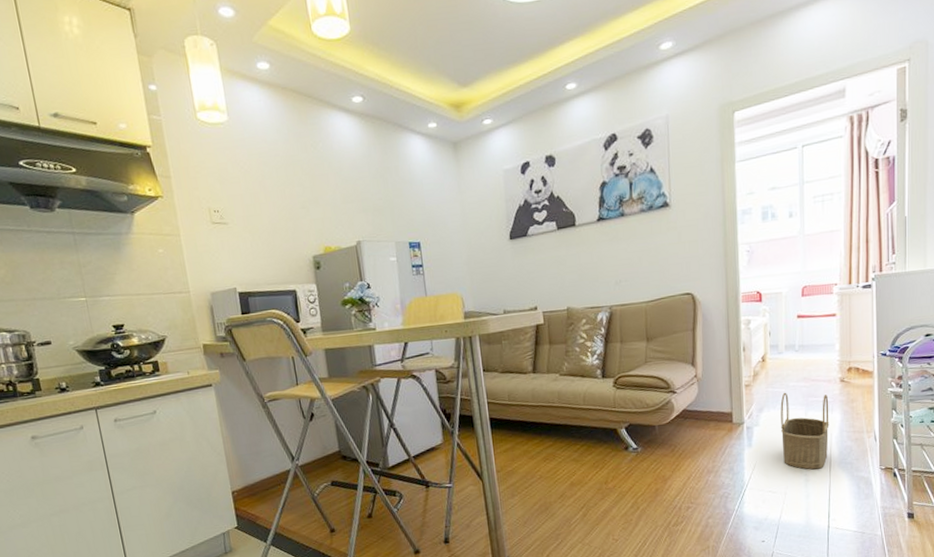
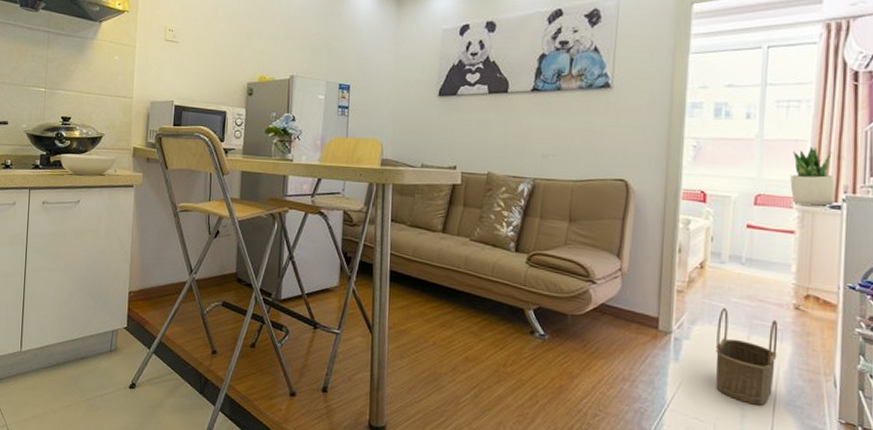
bowl: none [121,358,187,386] -> present [59,153,116,177]
planter: none [829,235,866,290] -> present [790,146,835,206]

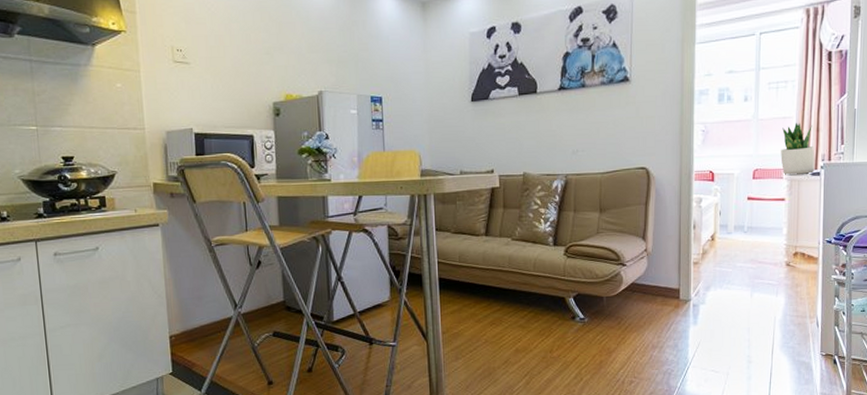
bowl: present [59,153,116,177] -> none [66,195,135,221]
wicker basket: present [715,307,778,406] -> none [726,272,774,352]

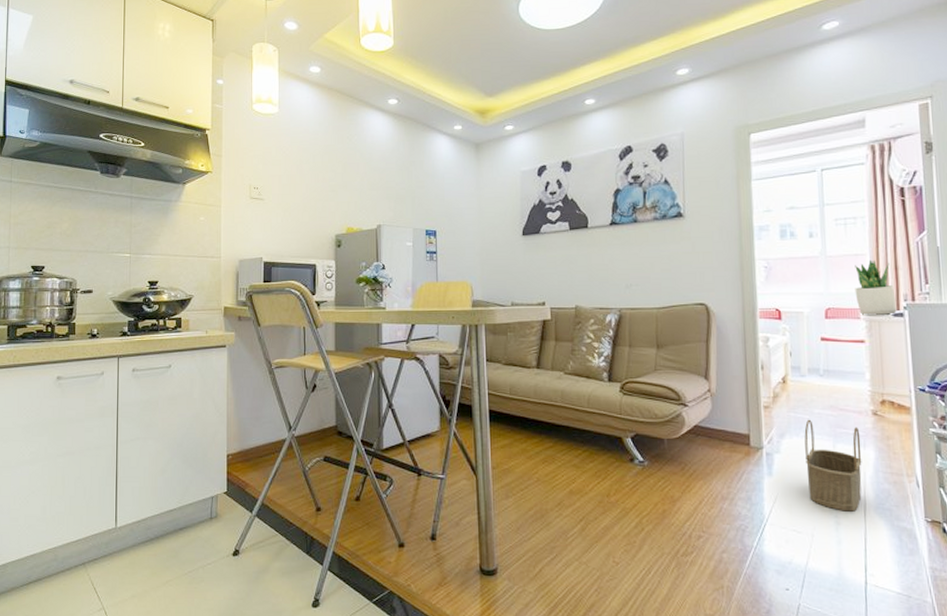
wicker basket: none [726,272,774,352] -> present [804,419,862,512]

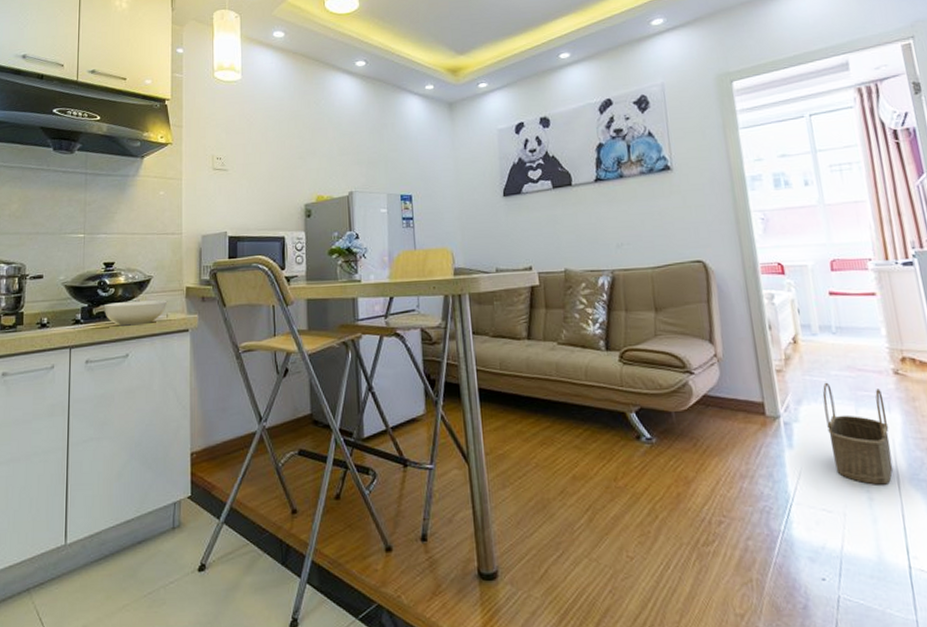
bowl: none [148,317,207,340] -> present [103,300,168,326]
planter: present [855,259,897,315] -> none [856,206,906,265]

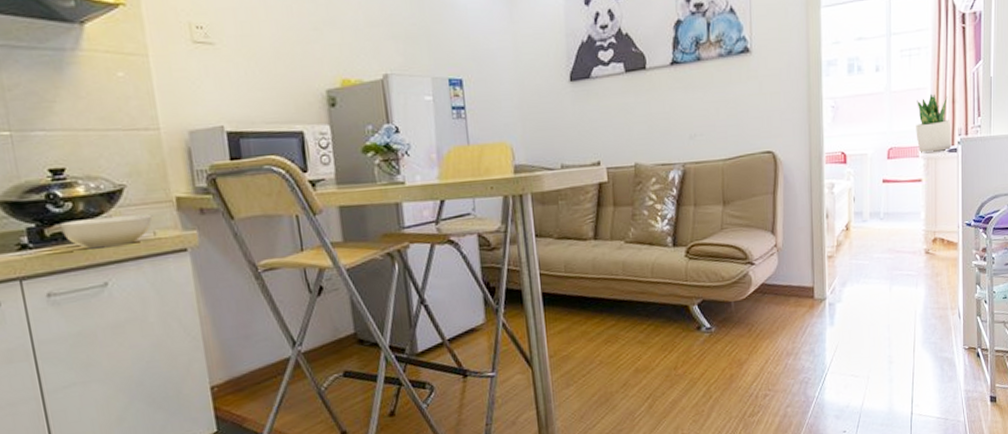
wicker basket: present [822,382,893,485] -> none [864,264,914,351]
planter: none [856,206,906,265] -> present [916,93,952,153]

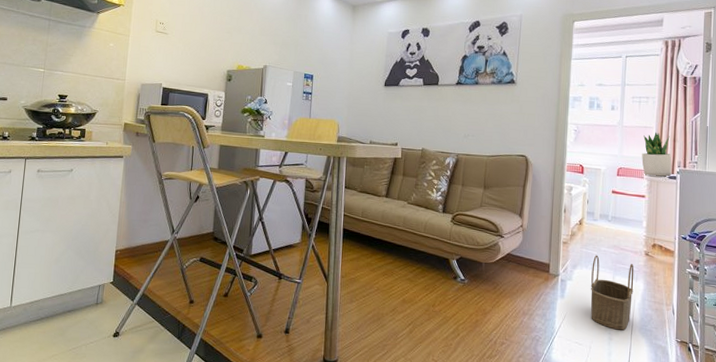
bowl: present [59,214,153,250] -> none [55,127,108,148]
wicker basket: none [864,264,914,351] -> present [590,255,634,330]

